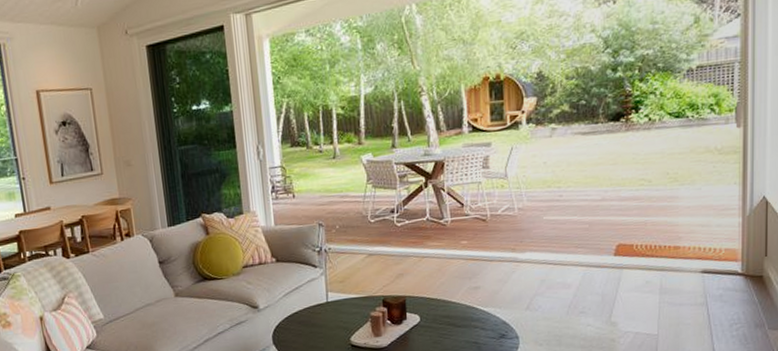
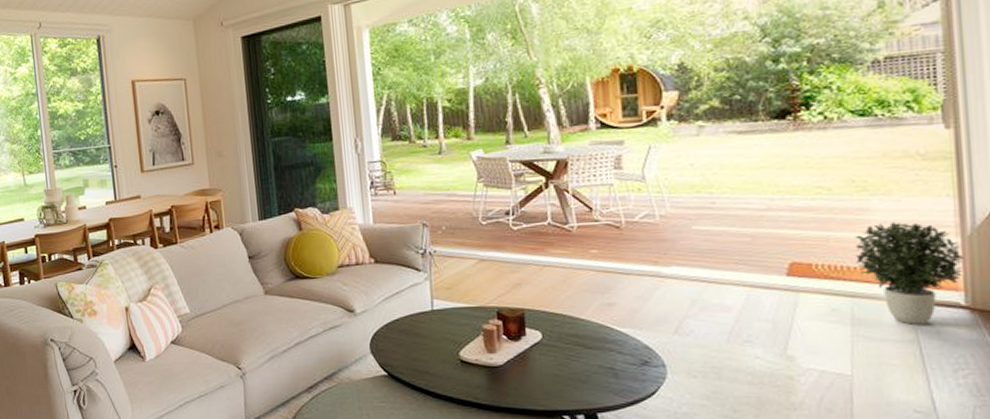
potted plant: none [666,206,743,291] -> present [855,221,964,326]

